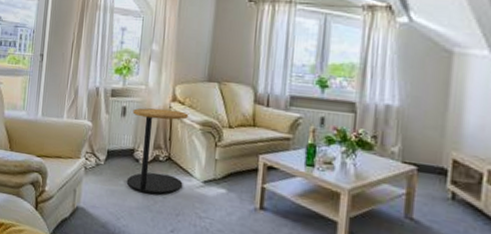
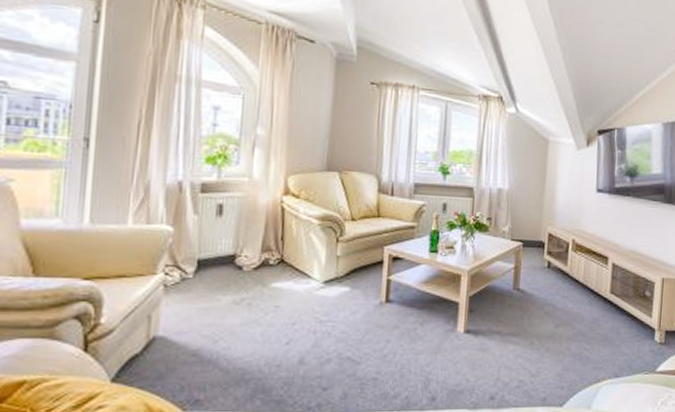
side table: present [126,108,188,194] -> none [226,203,304,304]

